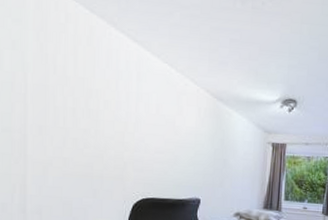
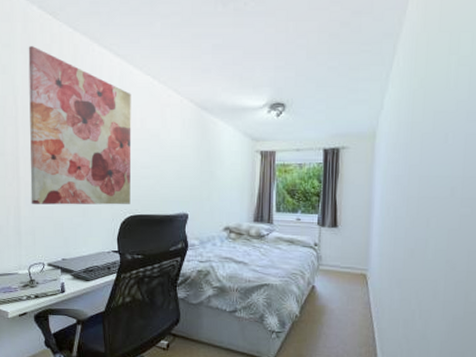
wall art: none [38,24,148,188] -> present [28,46,132,205]

